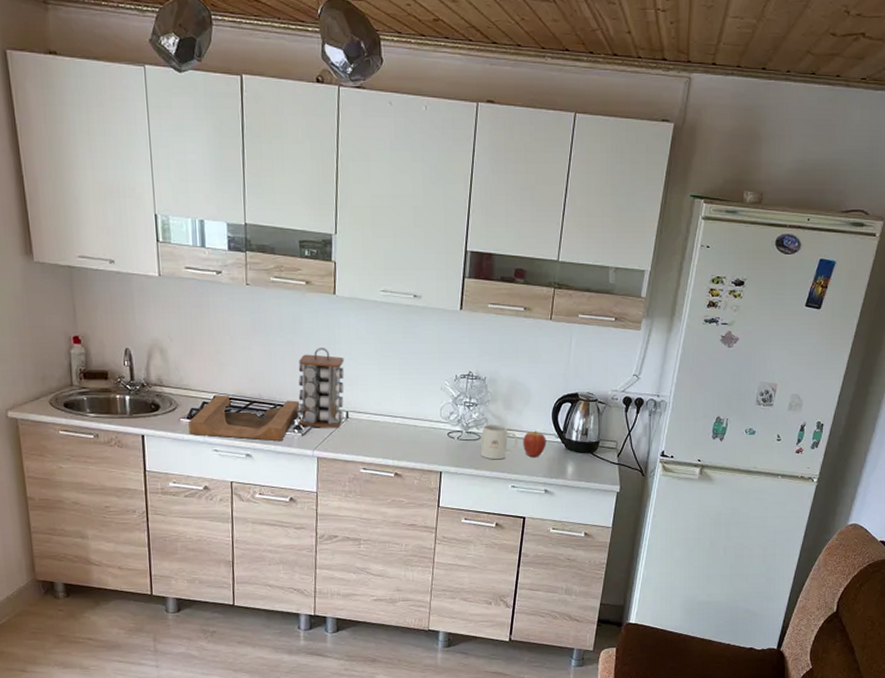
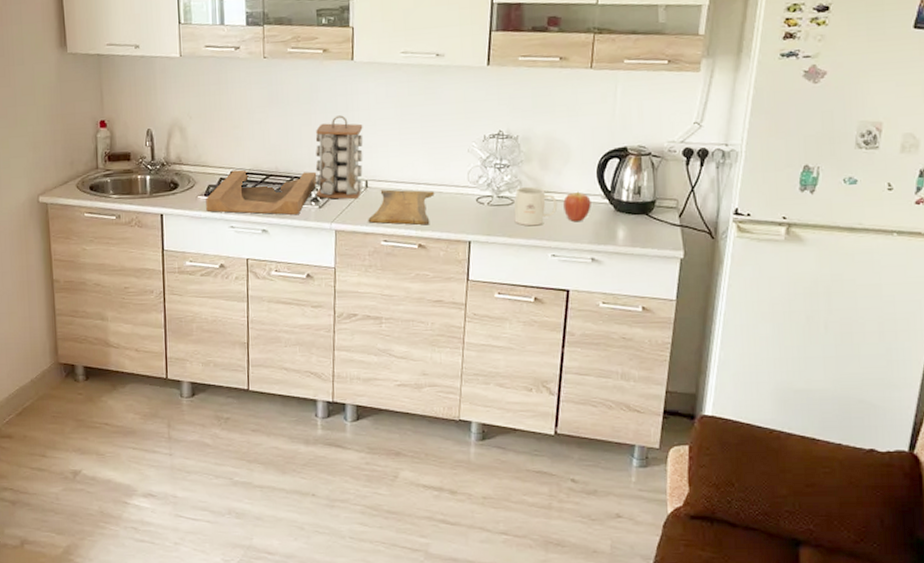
cutting board: none [348,421,411,456] -> present [368,189,435,225]

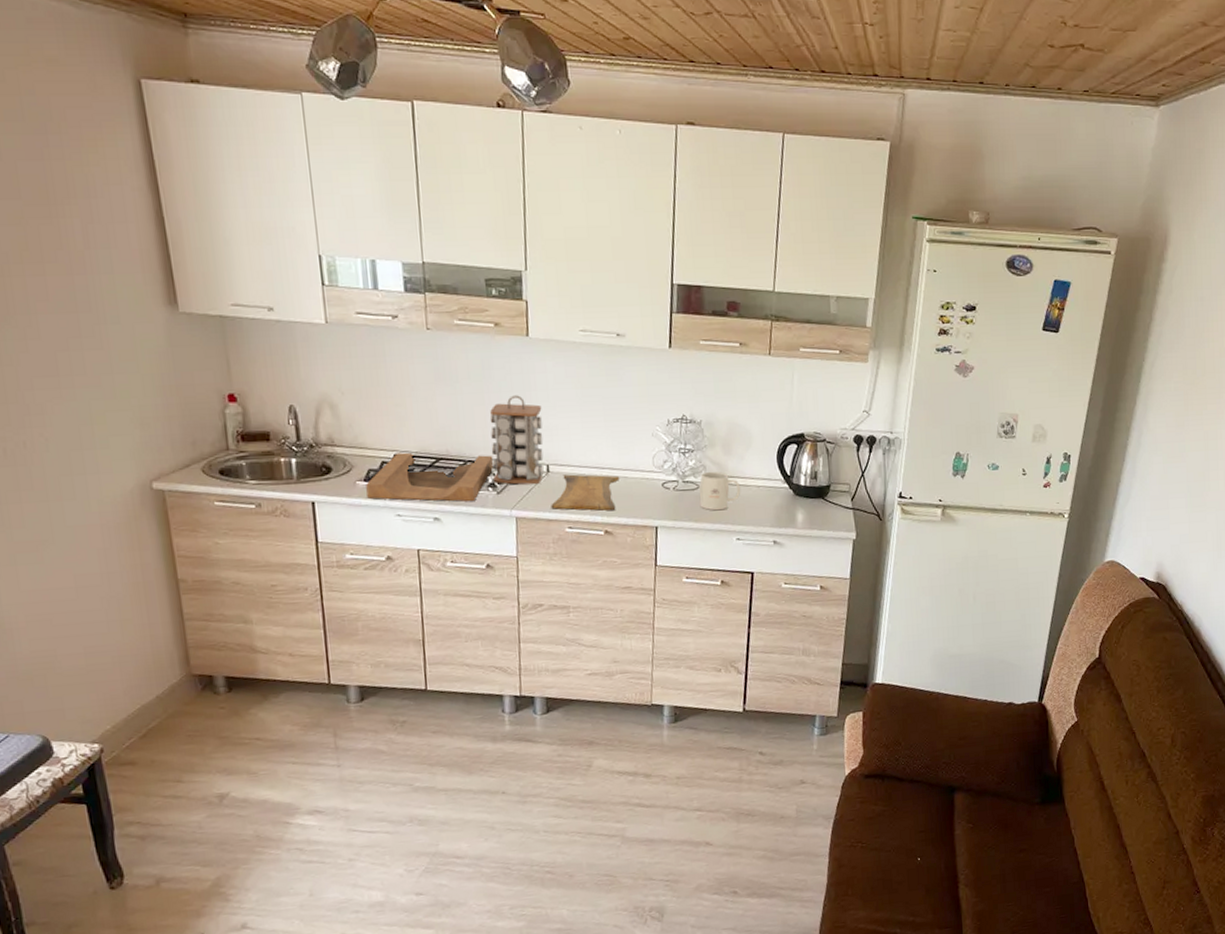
fruit: present [563,191,591,222] -> none [746,476,773,506]

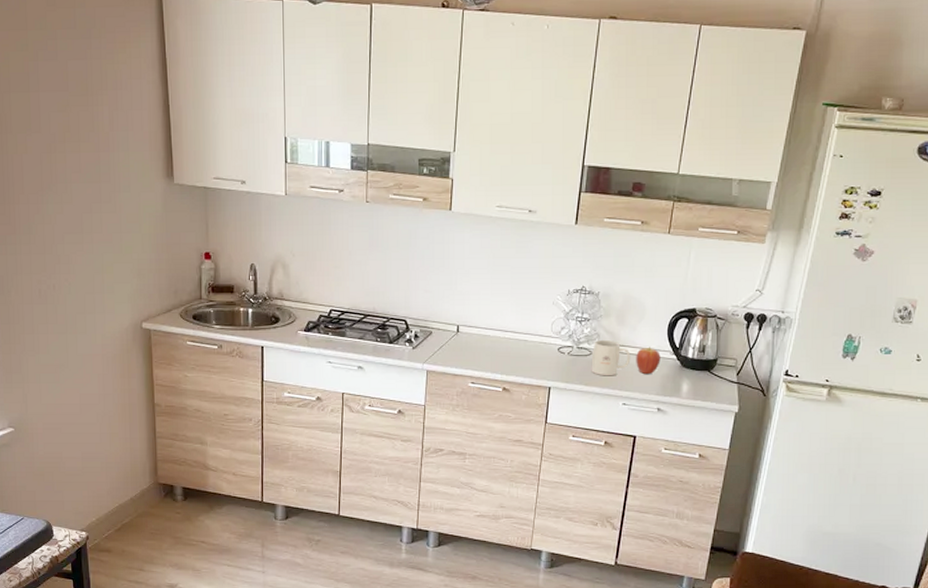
cutting board: present [366,452,494,502] -> none [305,308,412,355]
spice rack: present [489,395,544,485] -> none [410,262,457,343]
cutting board: present [551,474,620,511] -> none [458,335,521,370]
fruit: none [746,476,773,506] -> present [636,347,661,375]

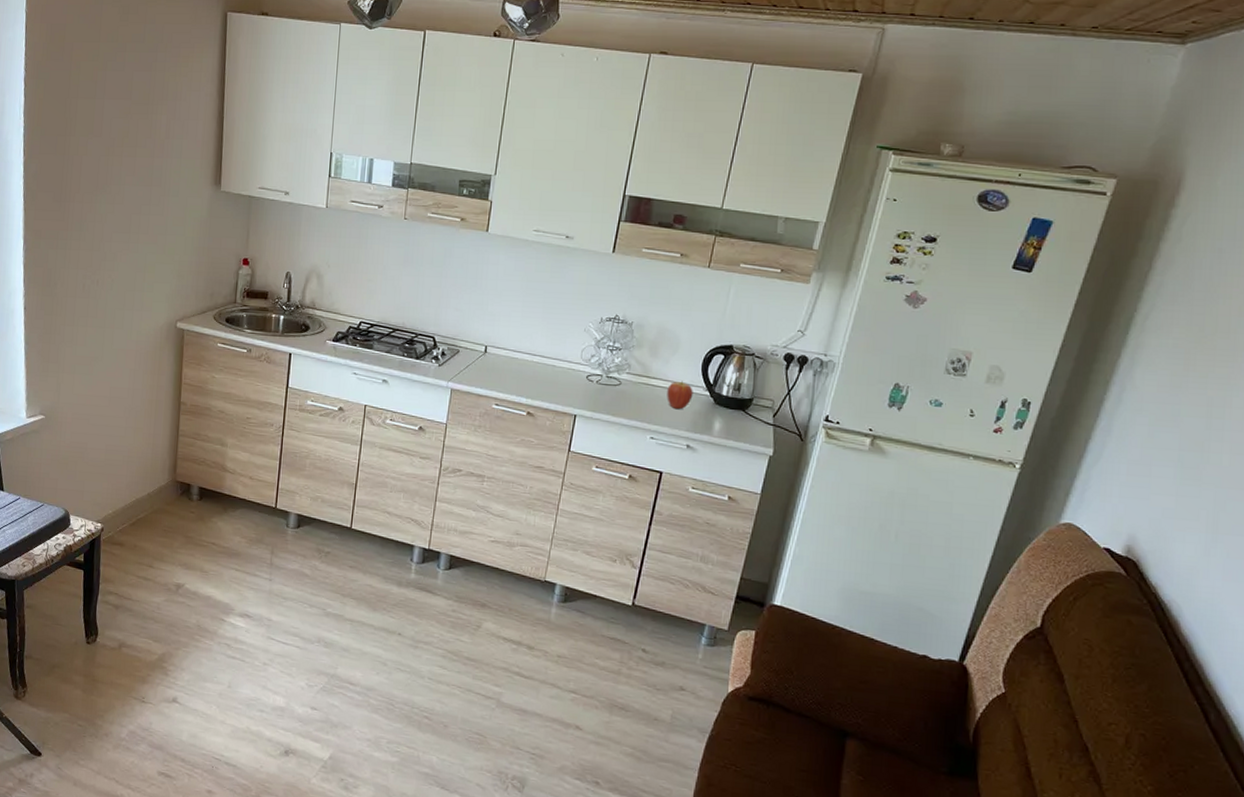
mug: present [591,339,631,376] -> none [619,370,662,409]

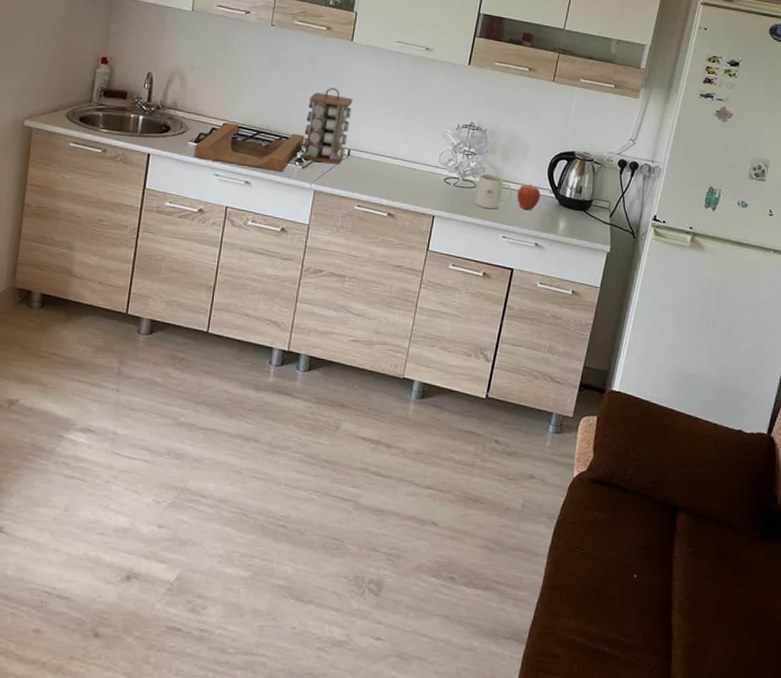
cutting board: none [333,320,441,370] -> present [194,122,305,172]
spice rack: none [437,282,489,363] -> present [301,87,353,165]
mug: none [619,370,662,409] -> present [474,173,513,209]

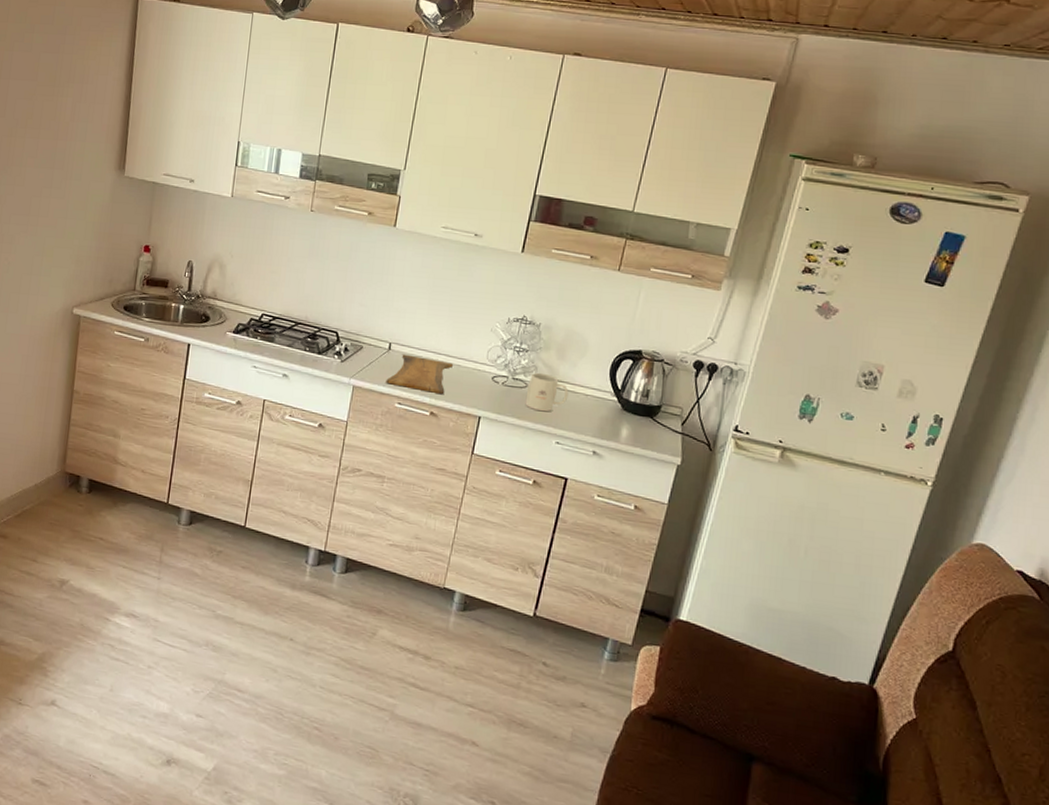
cutting board: present [194,122,305,172] -> none [232,313,344,366]
spice rack: present [301,87,353,165] -> none [339,277,395,360]
cutting board: none [346,159,409,197] -> present [386,354,454,395]
fruit: present [517,184,541,211] -> none [573,385,601,415]

